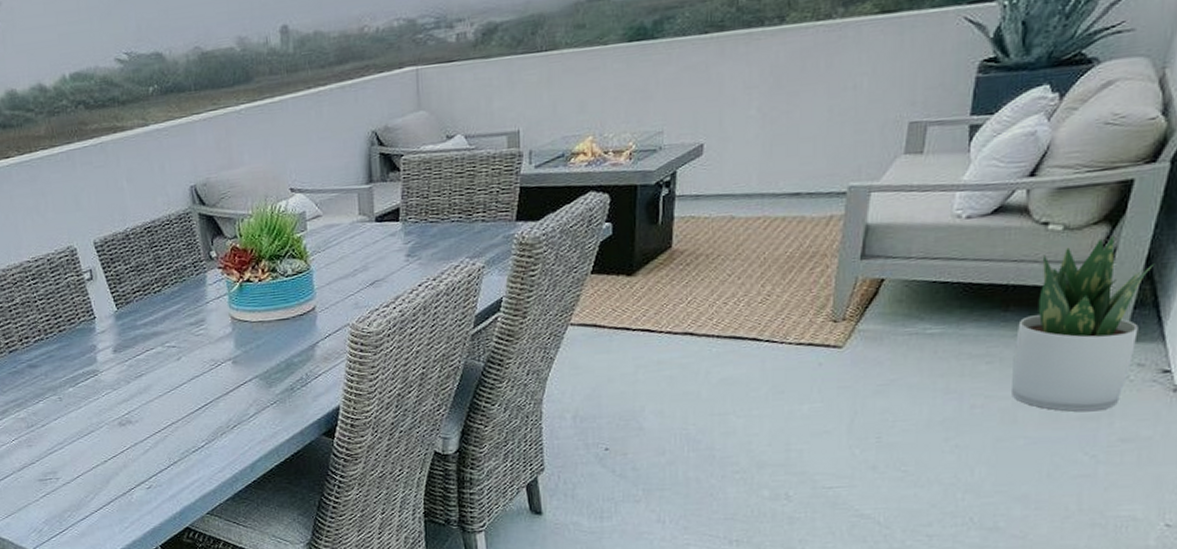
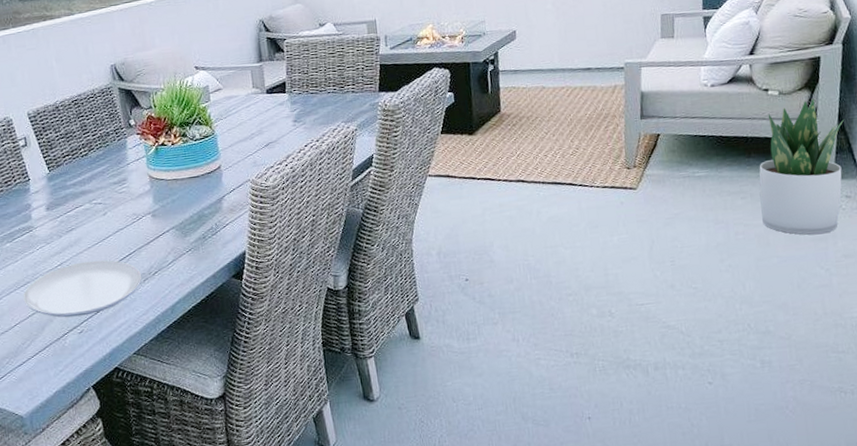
plate: none [86,410,219,471] -> present [23,260,142,318]

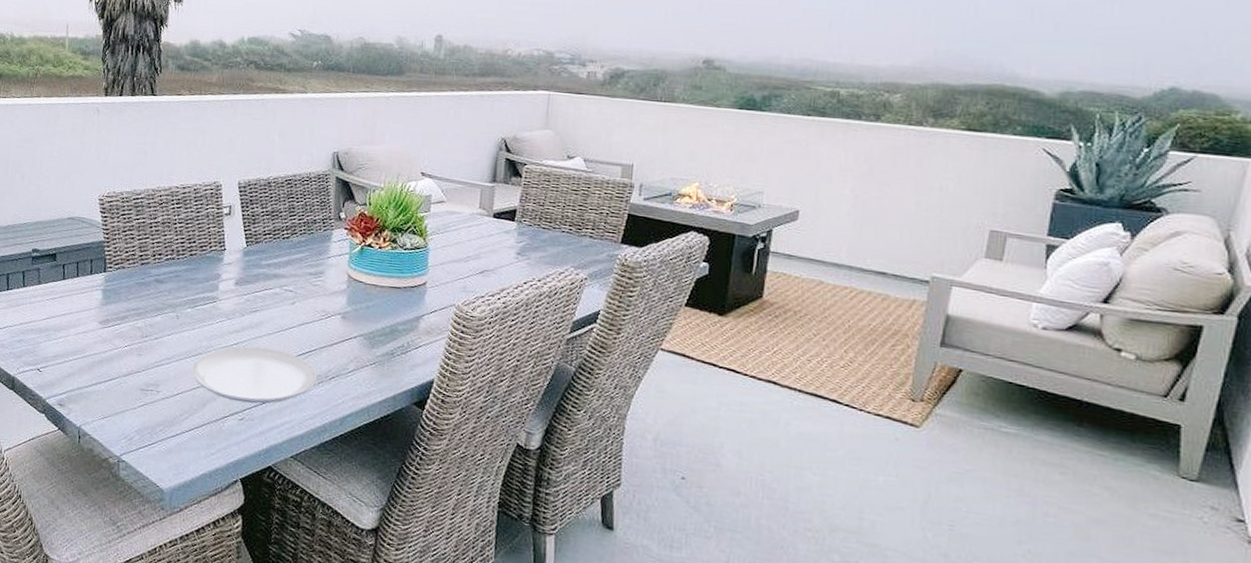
planter: present [759,98,845,235] -> none [1085,375,1226,547]

